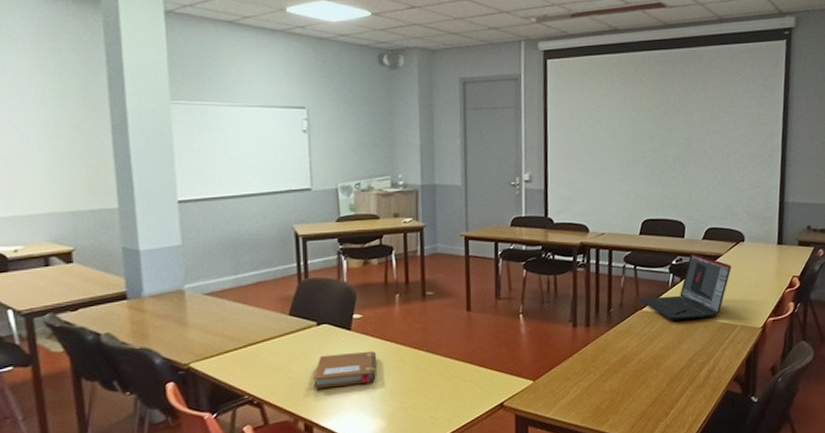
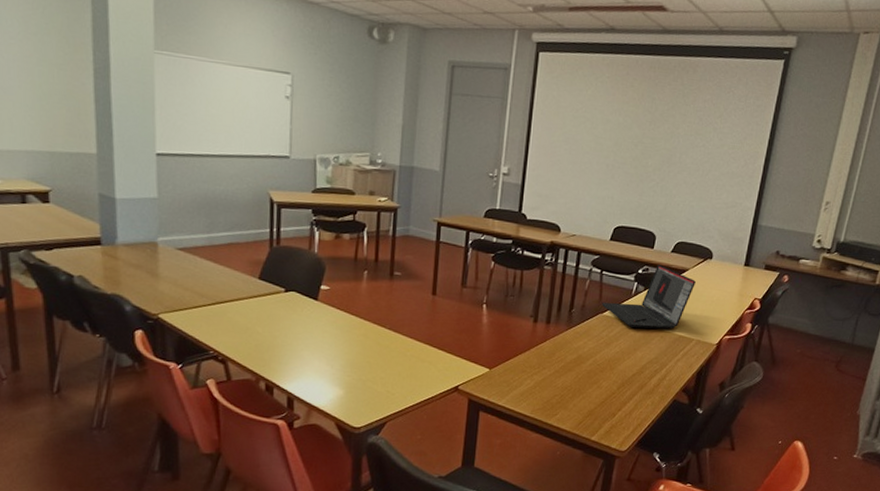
notebook: present [312,351,377,389] -> none [276,321,341,353]

